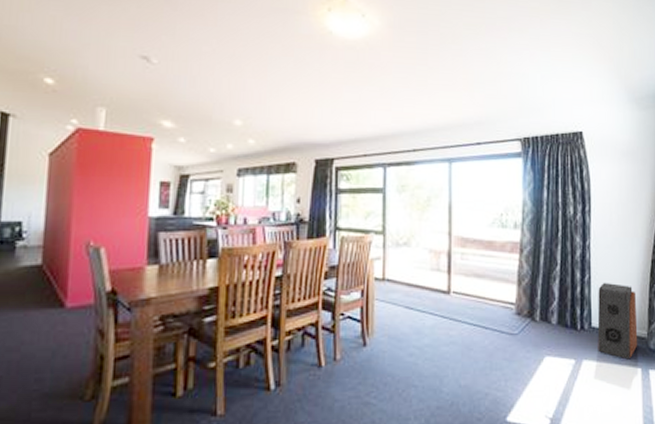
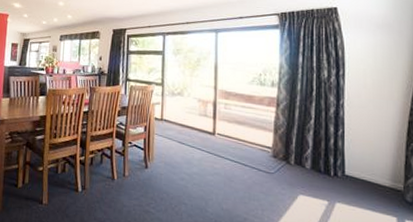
speaker: present [597,282,638,360] -> none [351,137,394,208]

